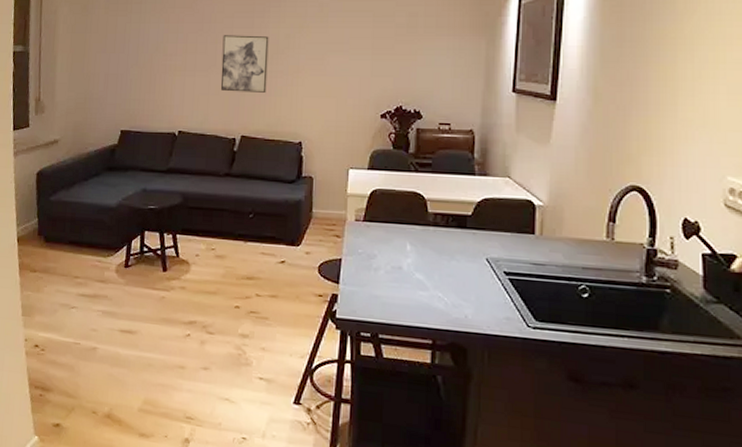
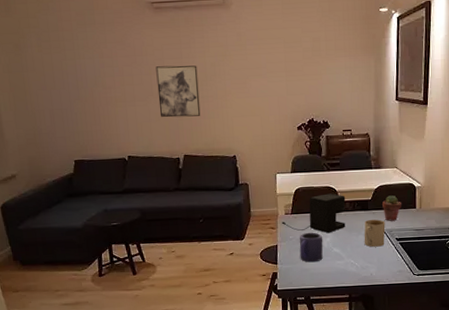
coffee maker: none [349,200,437,253] -> present [281,193,346,233]
mug: none [369,247,402,289] -> present [299,232,323,263]
mug: none [458,242,490,280] -> present [364,219,386,247]
potted succulent: none [487,213,515,248] -> present [382,195,402,221]

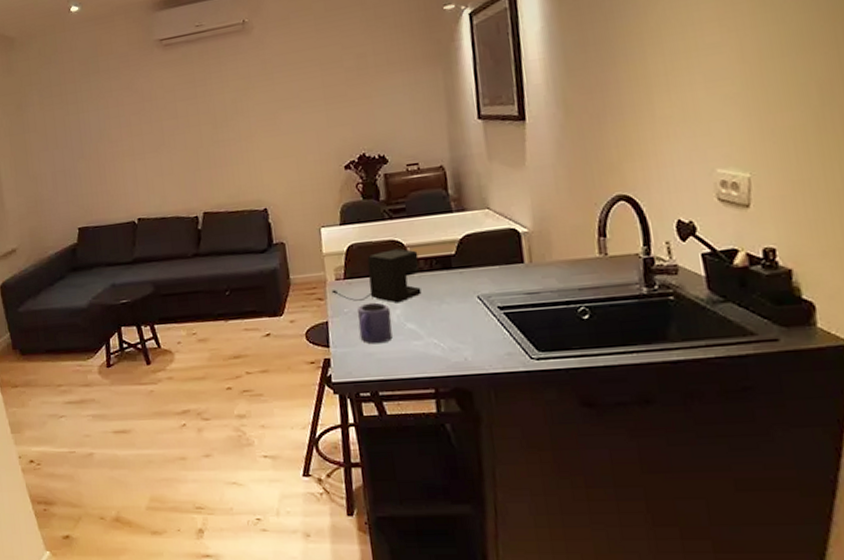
wall art: present [155,65,201,118] -> none [167,104,222,169]
mug: present [364,219,386,247] -> none [448,281,482,321]
potted succulent: present [382,195,402,221] -> none [472,246,503,283]

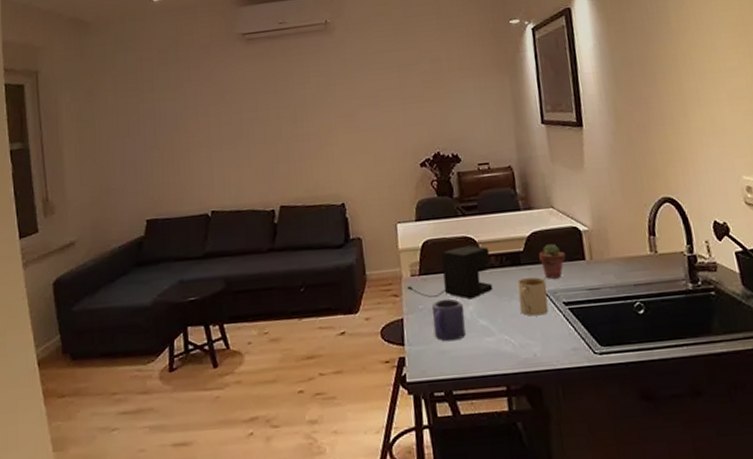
mug: none [448,281,482,321] -> present [517,277,549,316]
potted succulent: none [472,246,503,283] -> present [539,244,566,279]

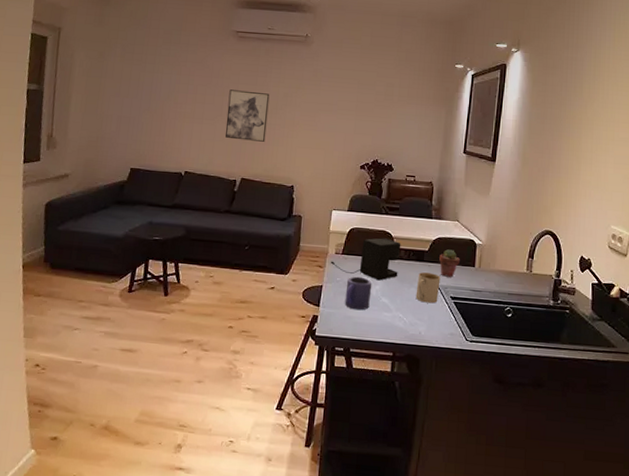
wall art: none [247,99,301,162] -> present [225,89,270,142]

